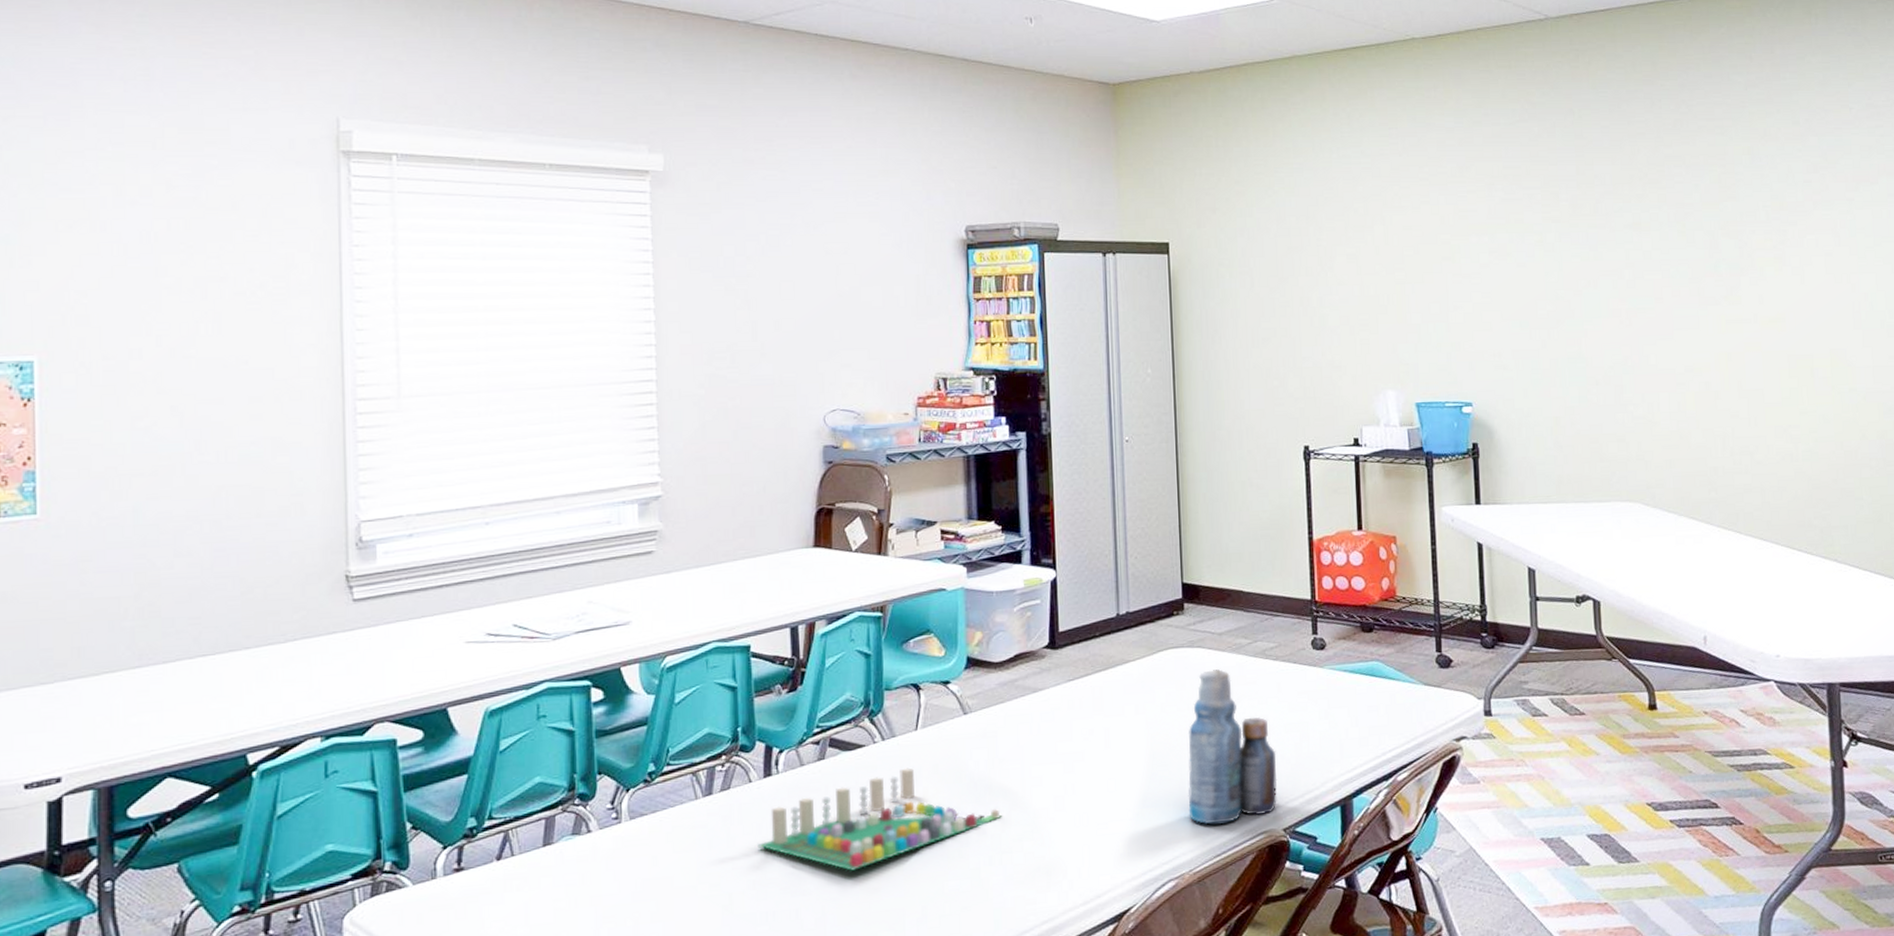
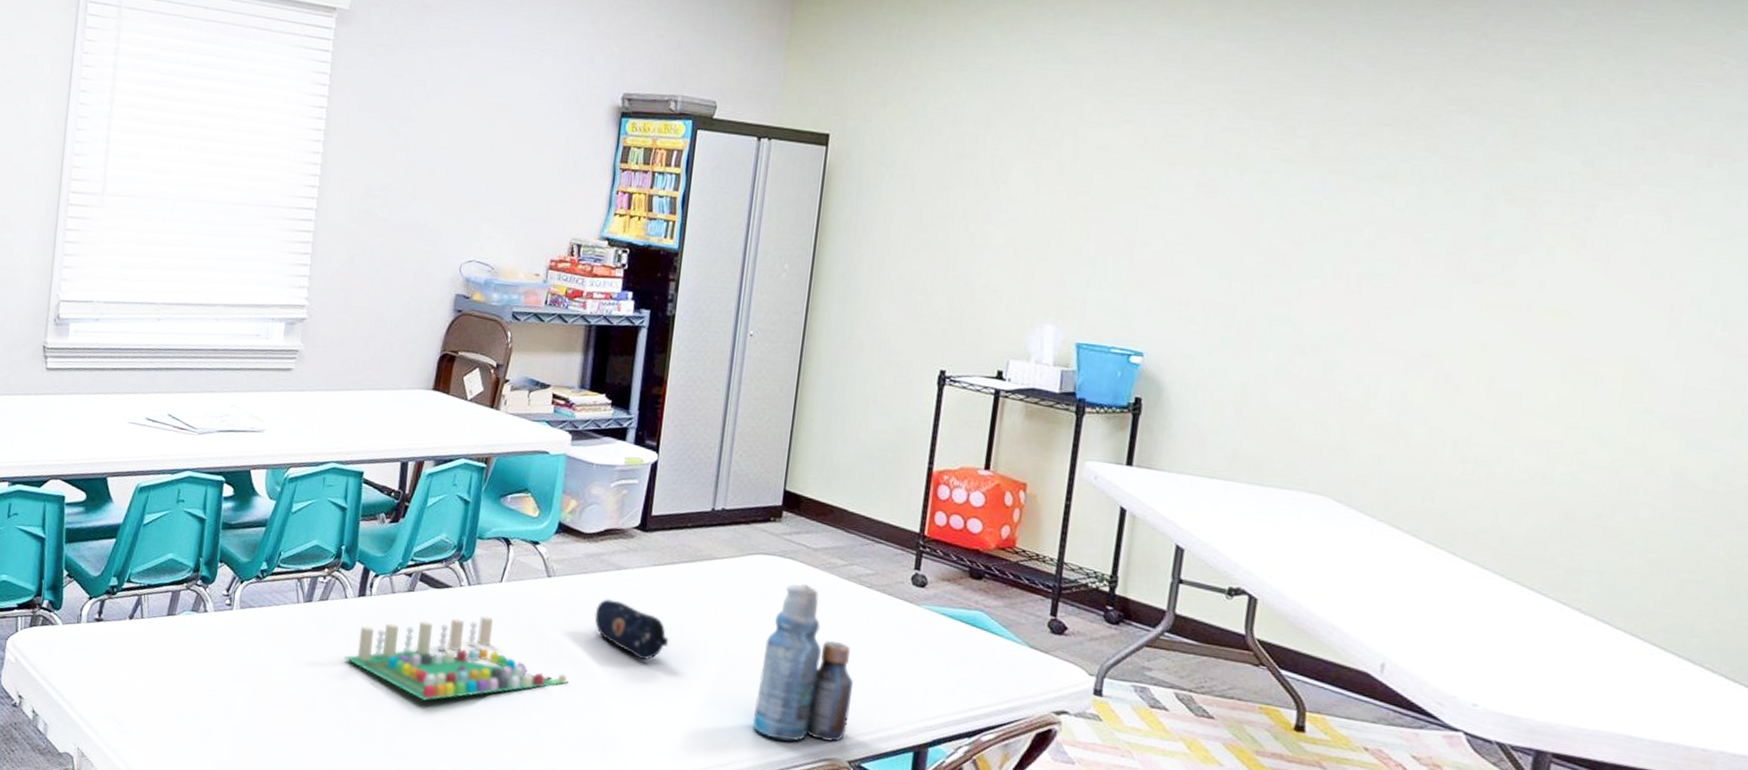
pencil case: none [1018,723,1096,777] -> present [594,599,669,661]

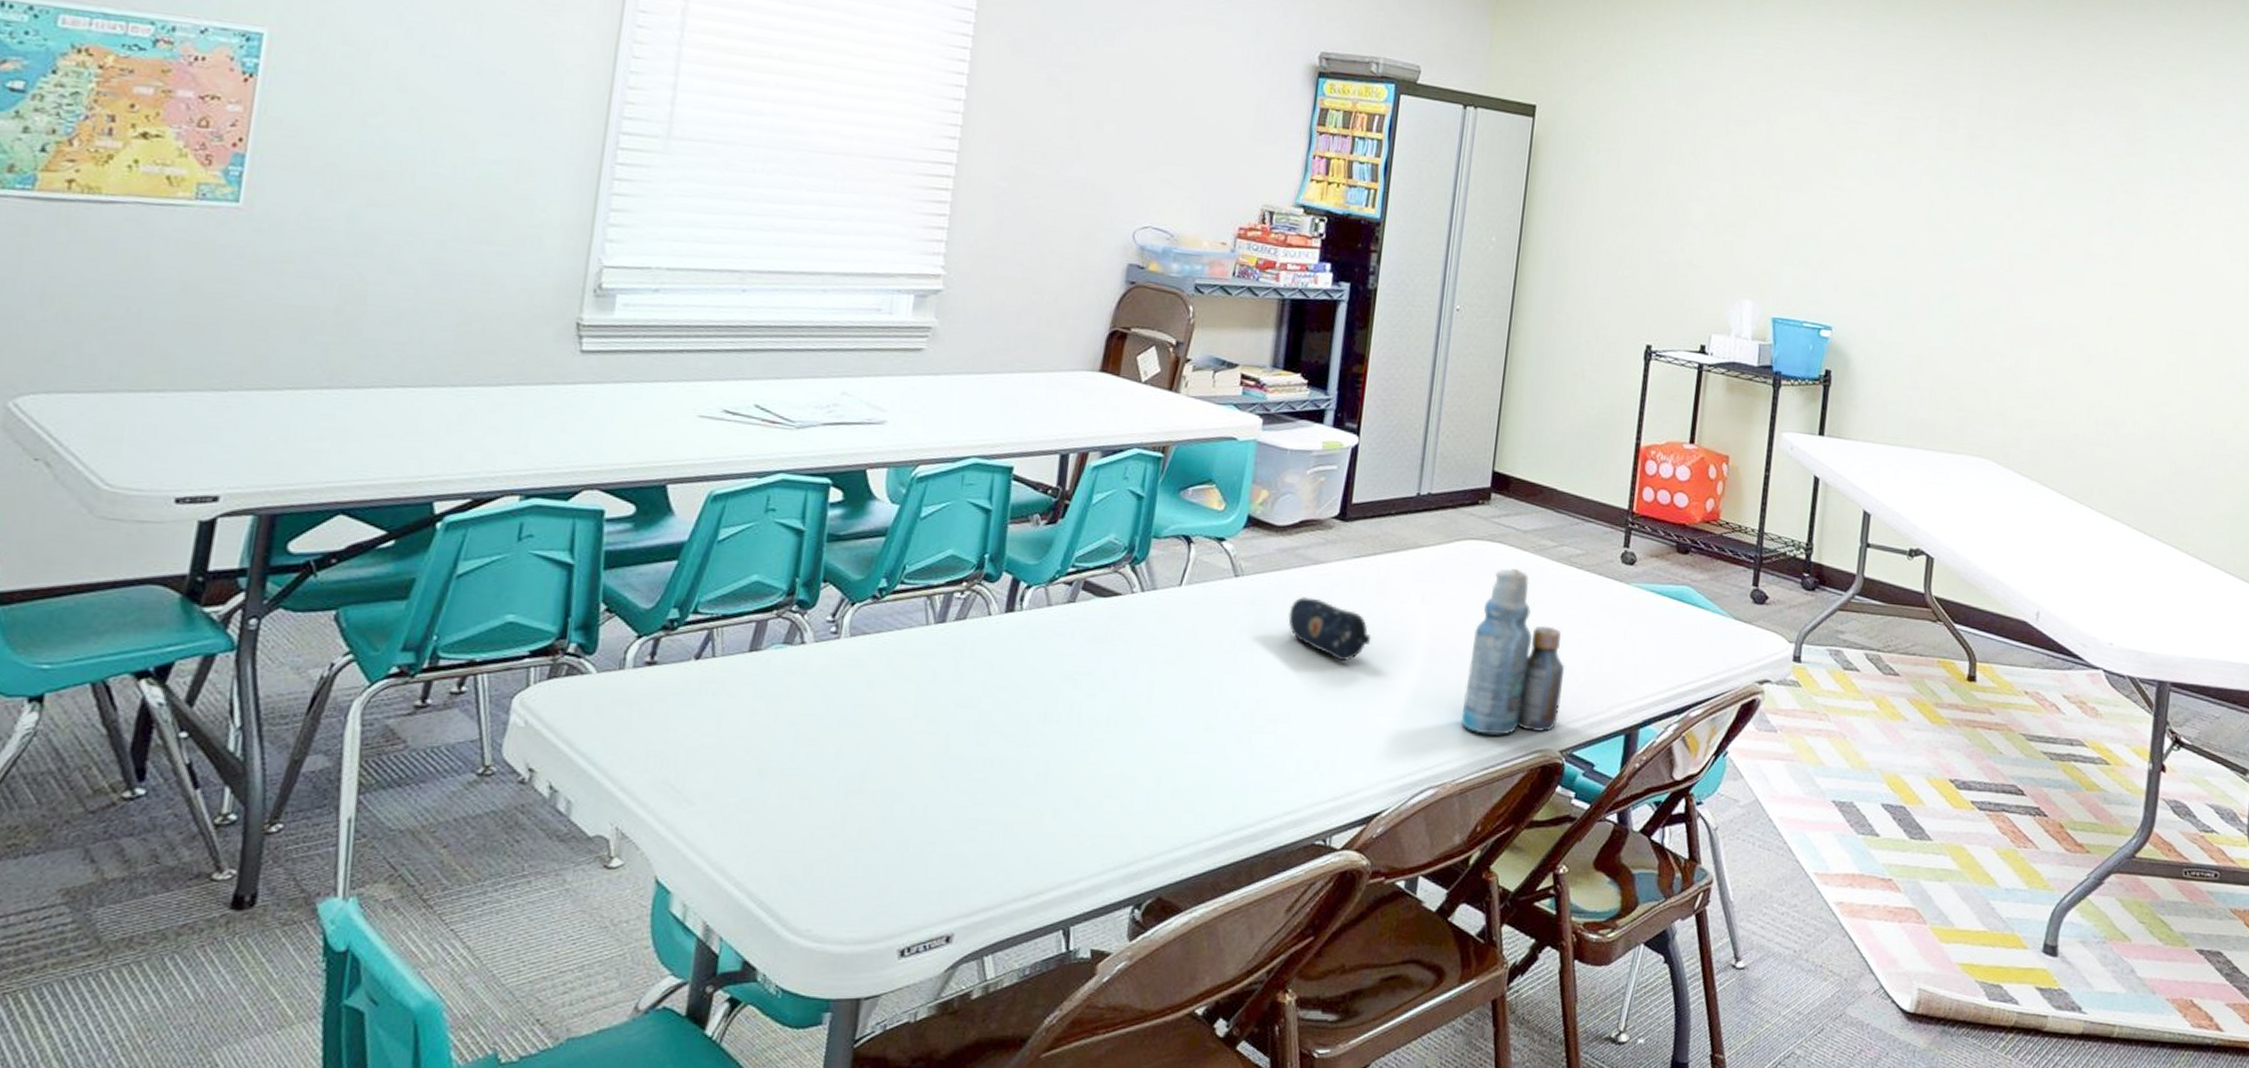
board game: present [344,616,569,701] -> none [986,625,1259,728]

